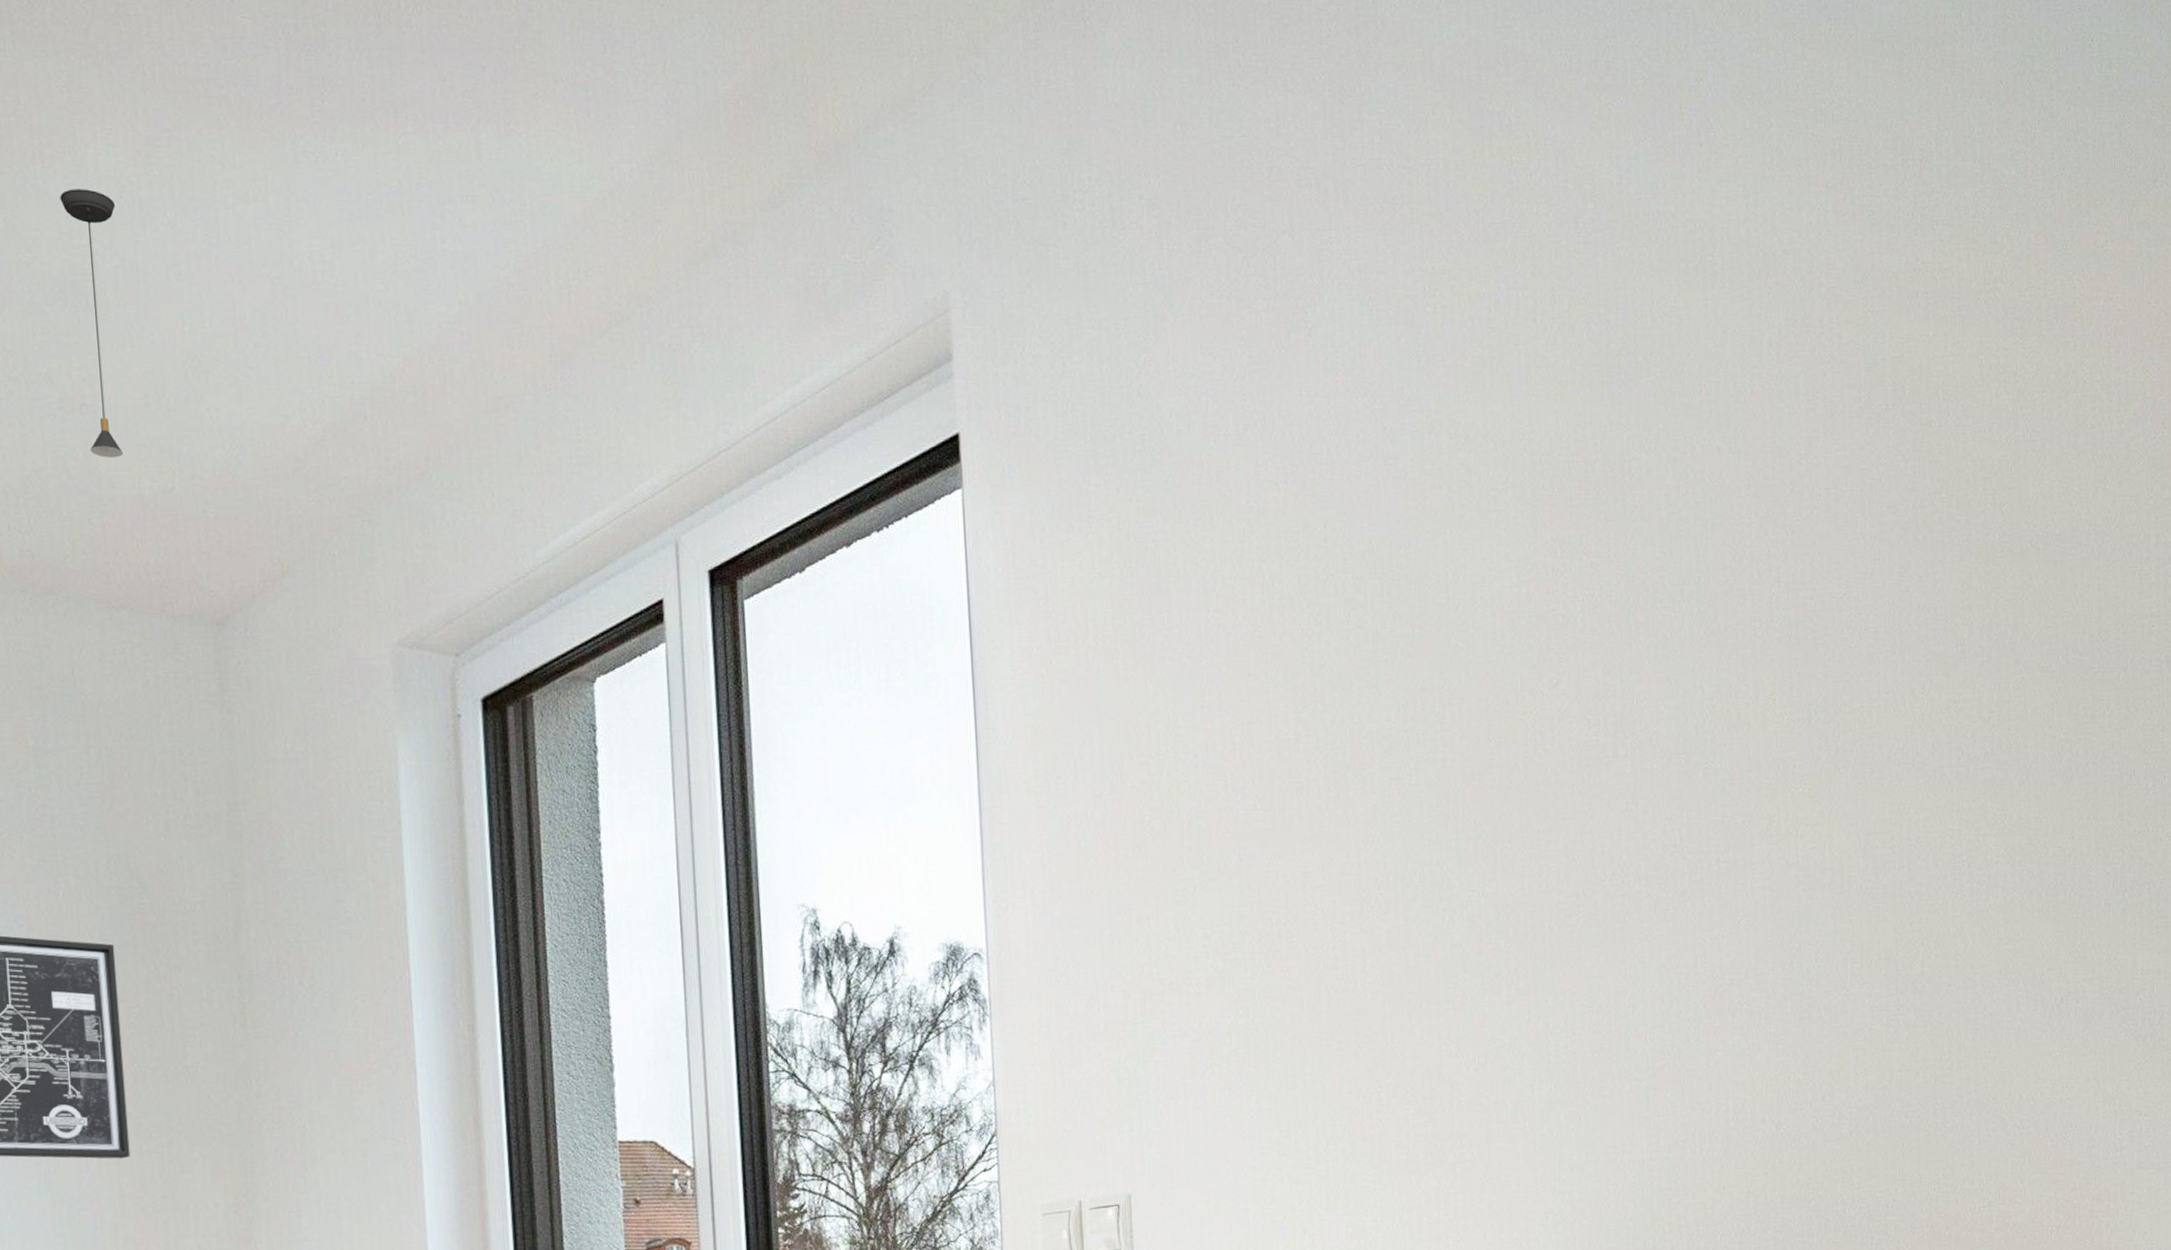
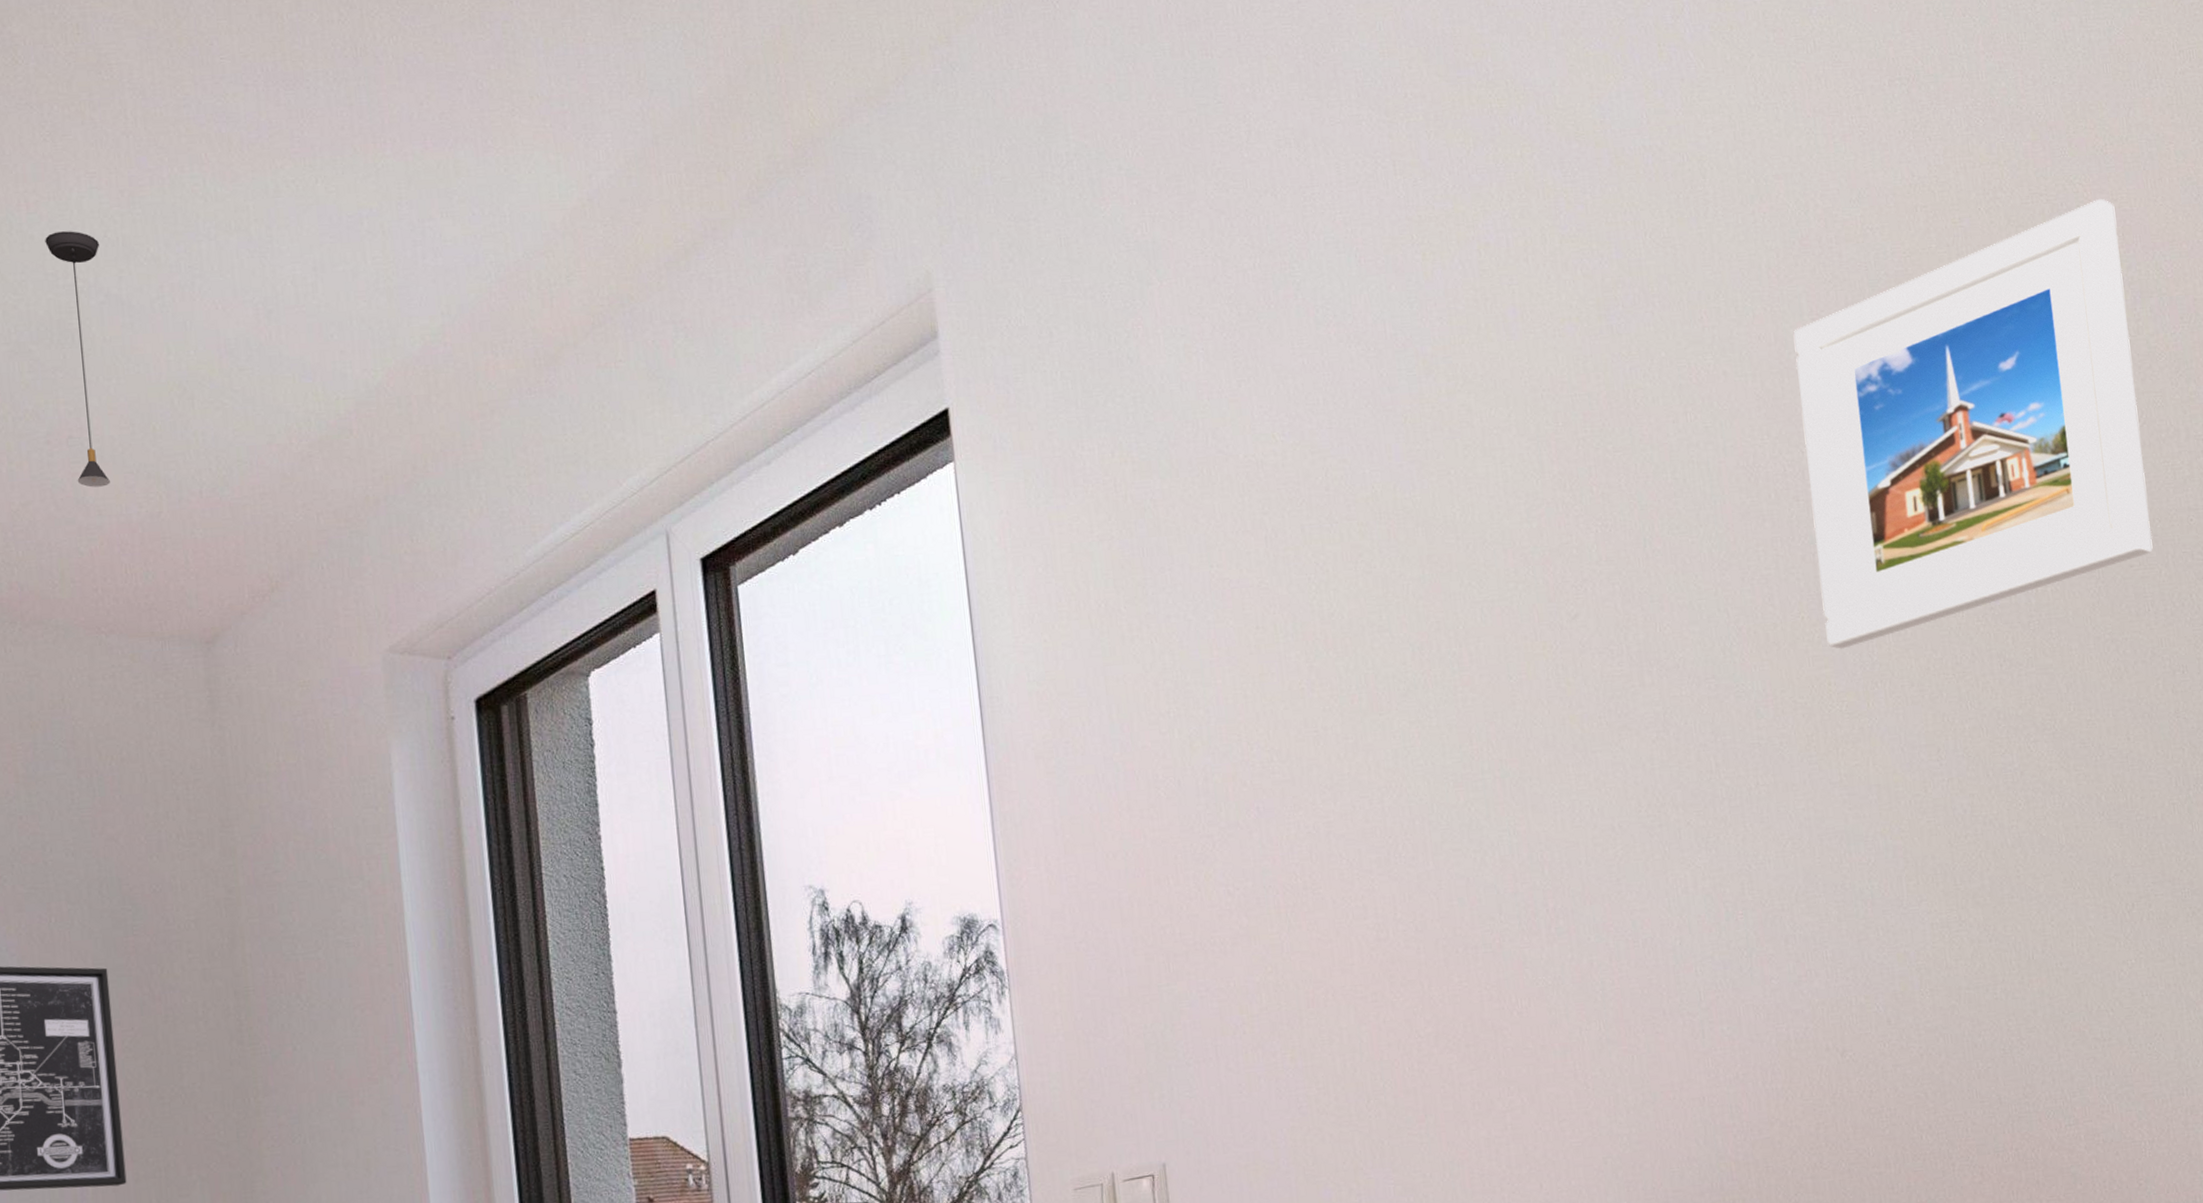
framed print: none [1788,296,2114,733] -> present [1793,198,2153,649]

